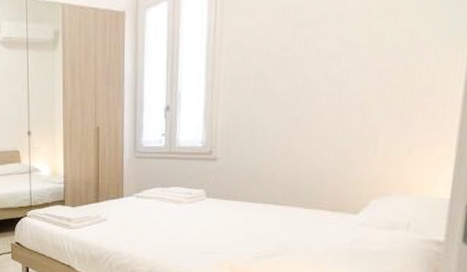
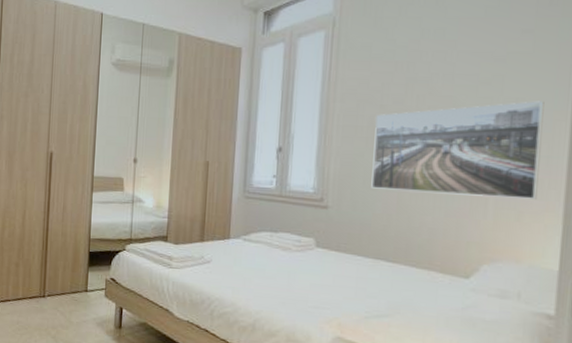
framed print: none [259,30,441,137] -> present [371,101,545,199]

